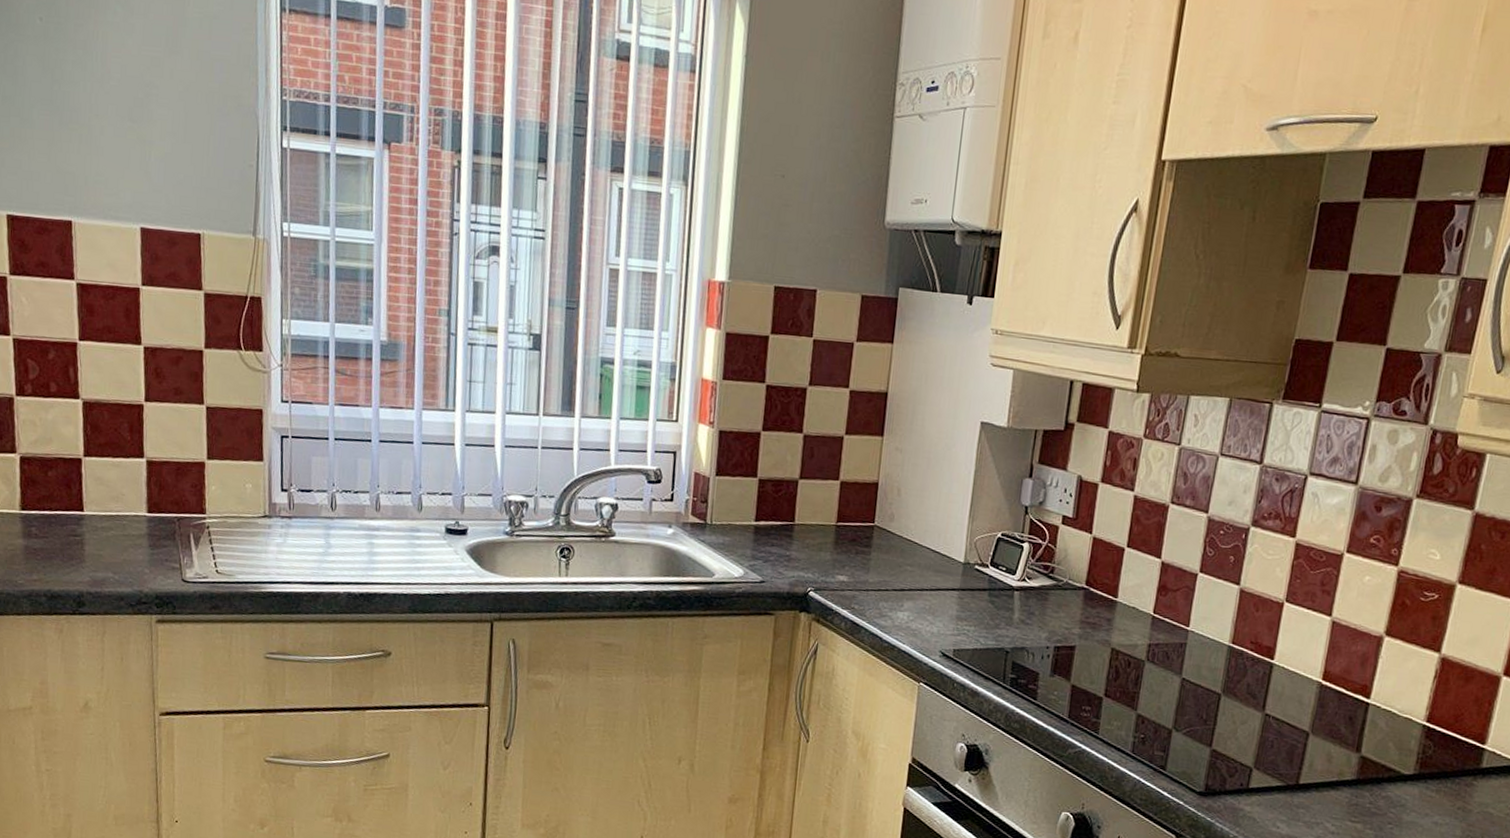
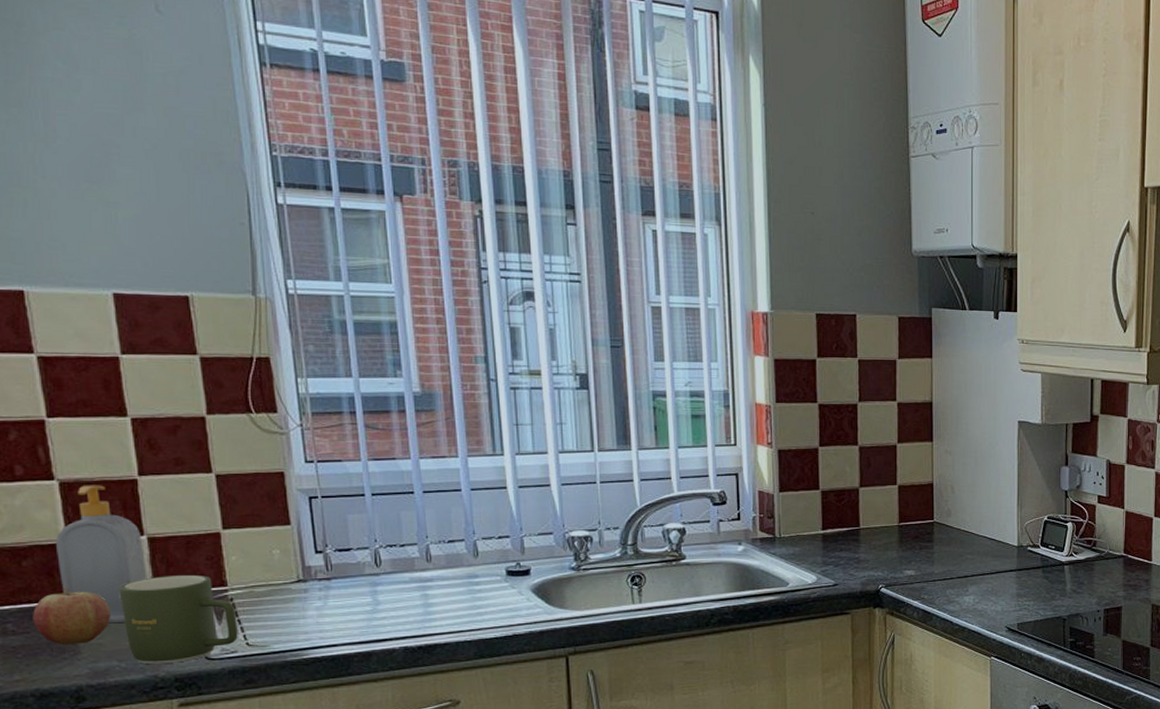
fruit: none [51,498,111,554] -> present [33,586,111,644]
soap bottle: none [74,406,143,538] -> present [55,485,147,624]
mug: none [119,498,211,582] -> present [119,574,238,665]

